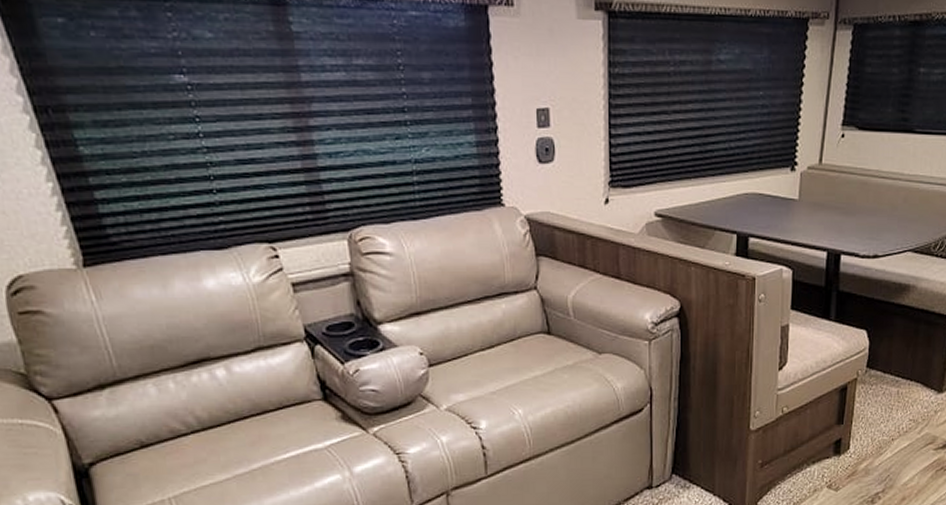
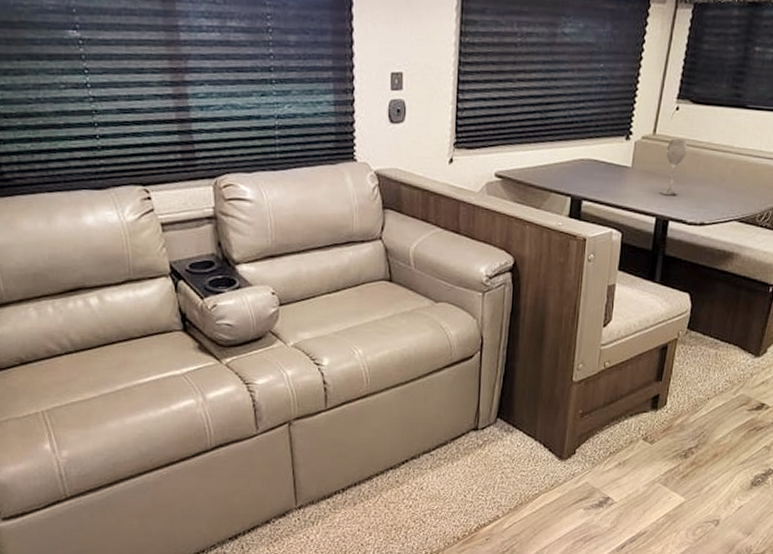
wineglass: none [830,169,856,228] -> present [660,139,688,196]

